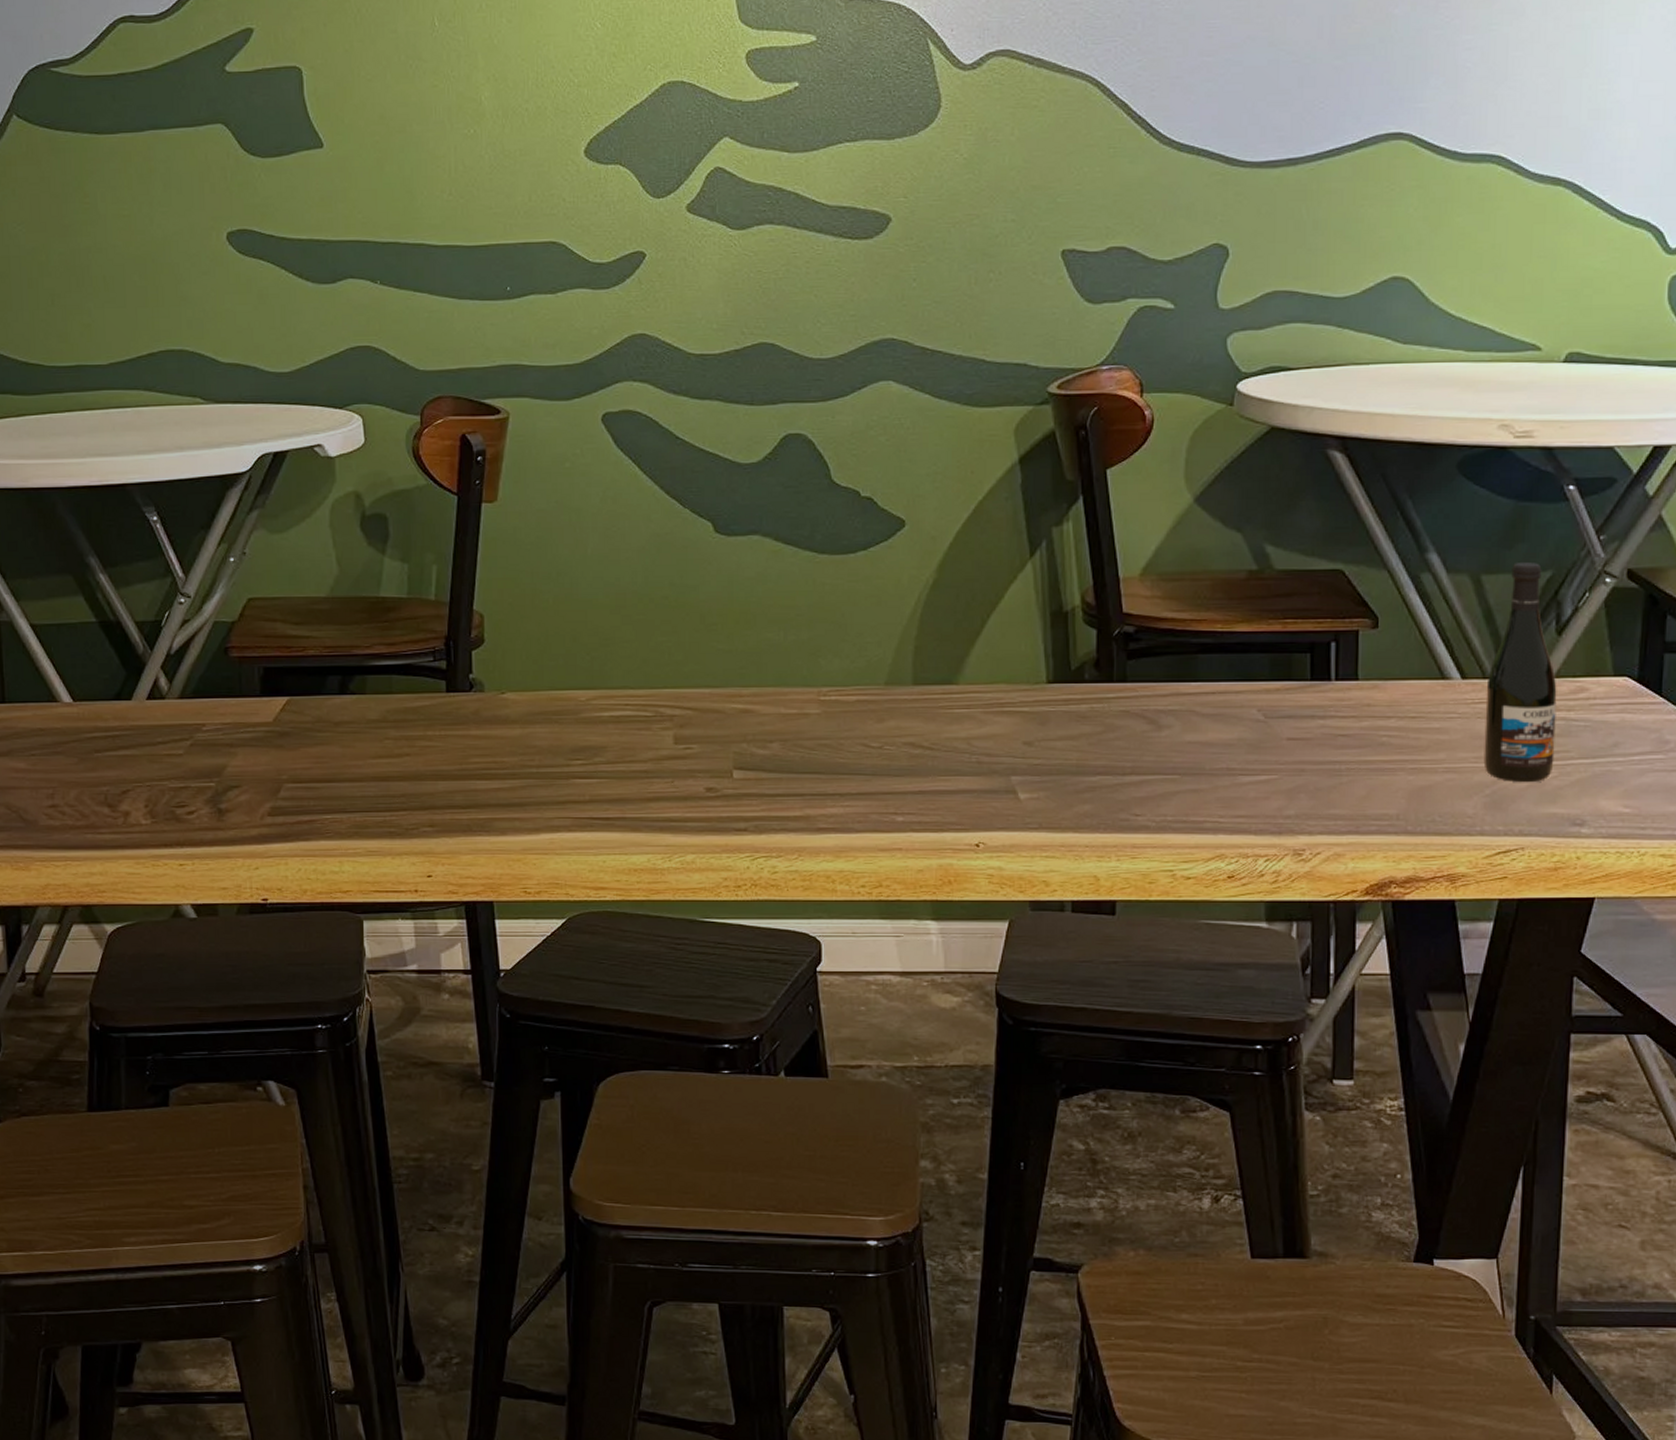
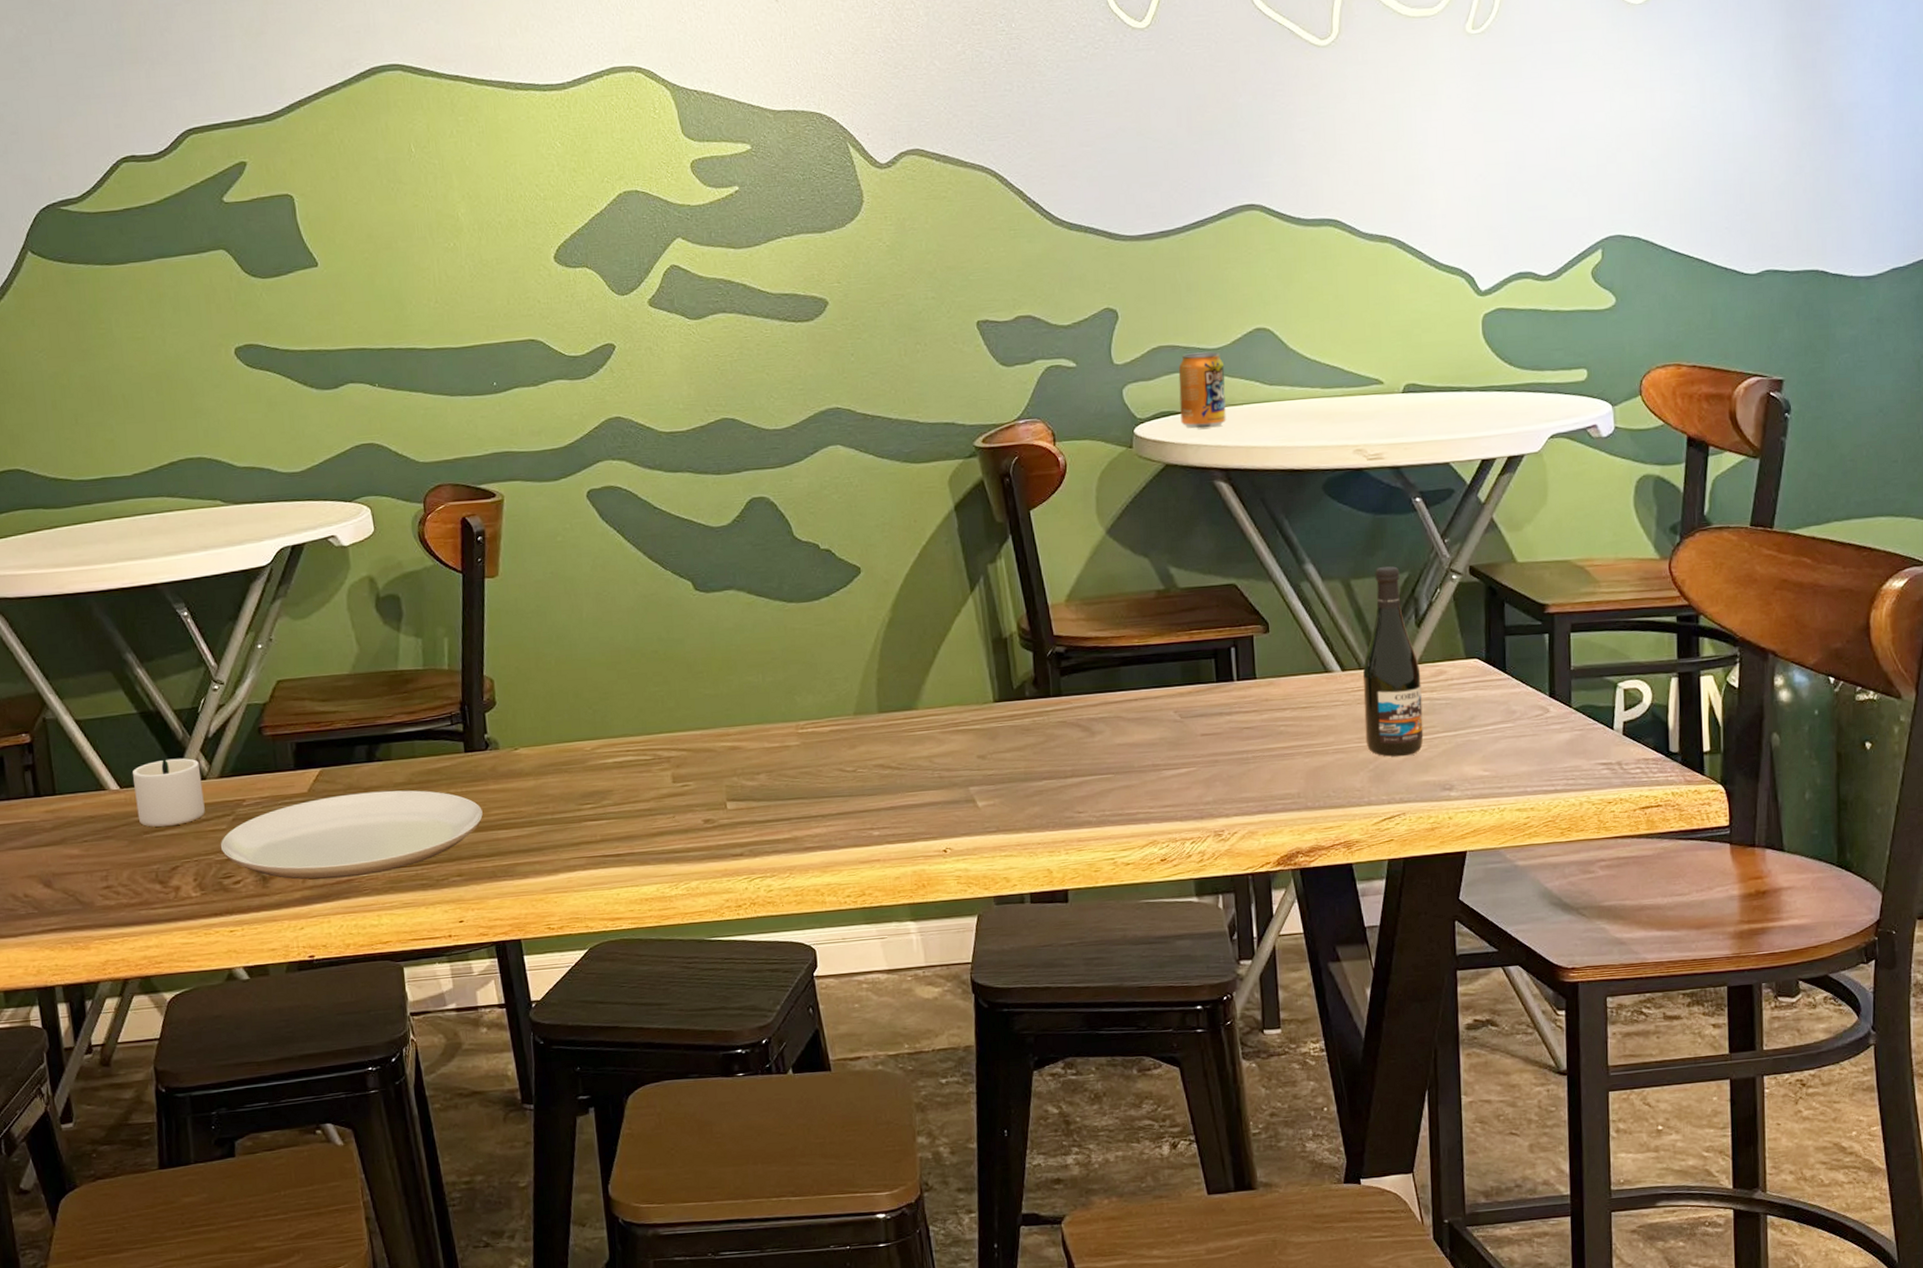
candle: none [86,674,162,746] -> present [132,758,205,827]
plate: none [175,727,461,818] -> present [220,790,483,880]
pop: none [1293,301,1351,389] -> present [1178,351,1226,429]

